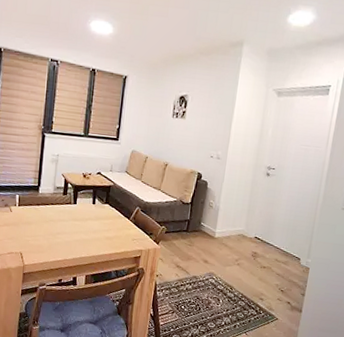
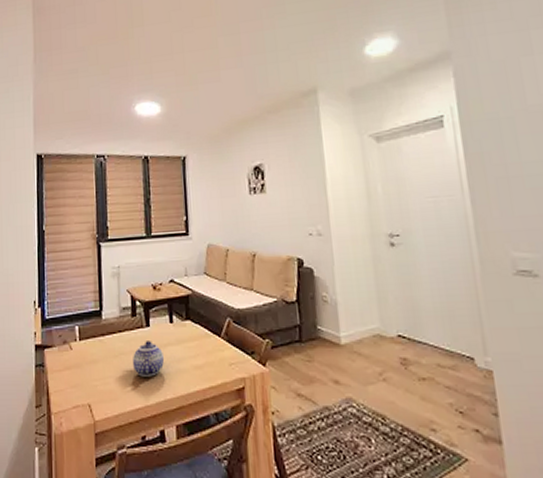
teapot: none [59,214,84,240] -> present [133,341,164,377]

